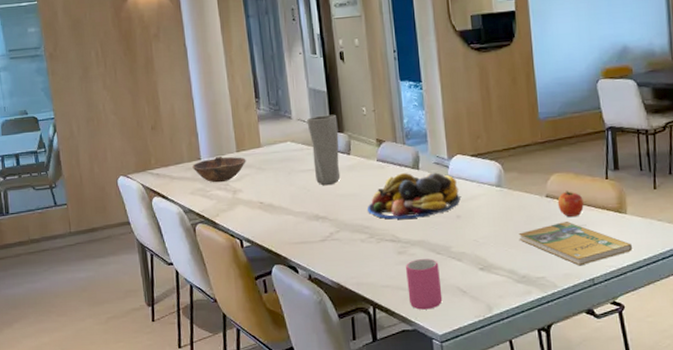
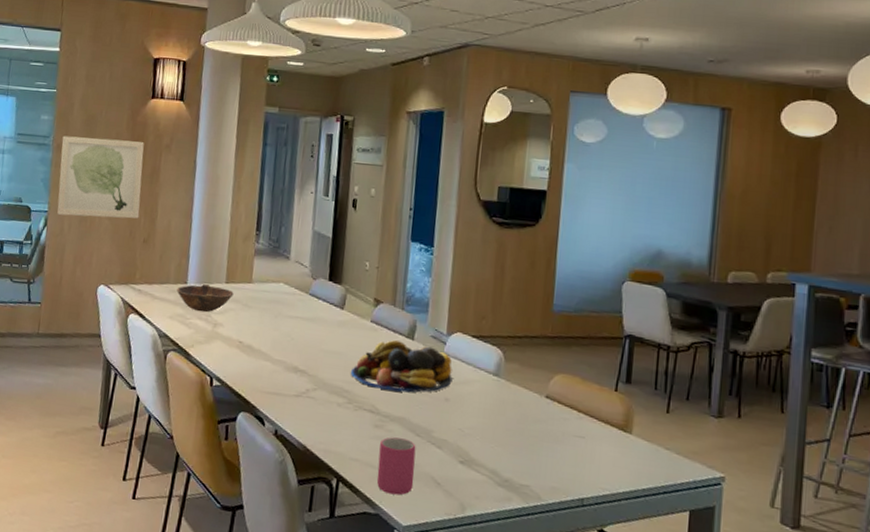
wall art: none [53,36,143,119] -> present [57,136,144,219]
vase: present [306,114,341,186] -> none [302,261,337,338]
booklet: present [518,222,632,266] -> none [508,428,632,482]
apple: present [557,191,584,217] -> none [557,395,586,426]

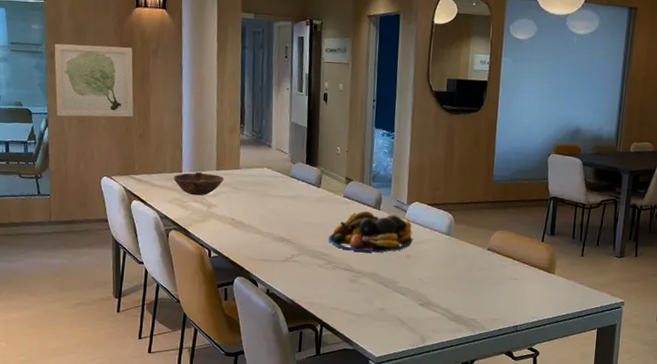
mug: present [376,437,416,496] -> none [353,289,385,334]

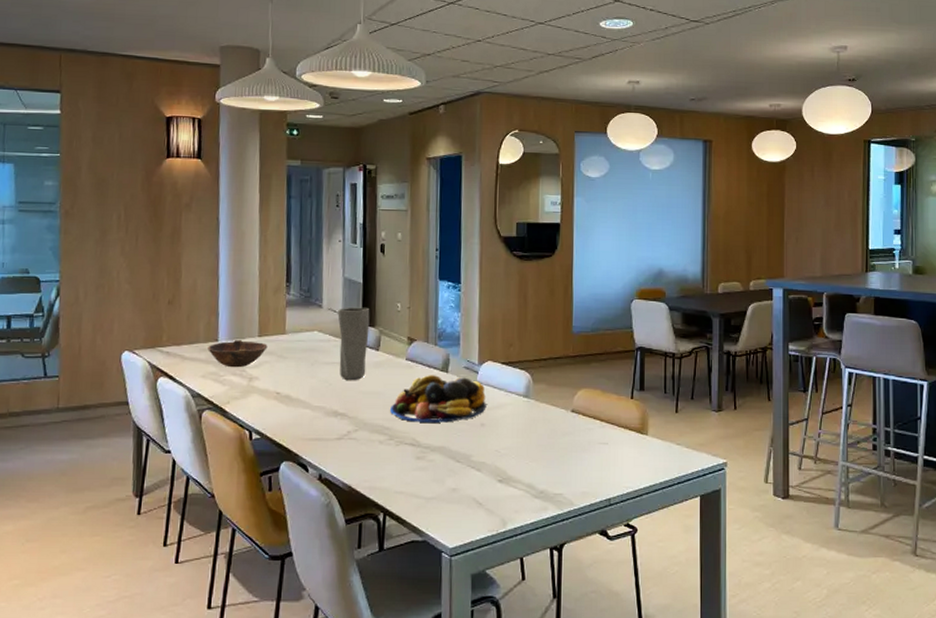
wall art: present [54,43,134,117] -> none [70,201,163,283]
vase: none [285,148,313,213] -> present [337,307,370,381]

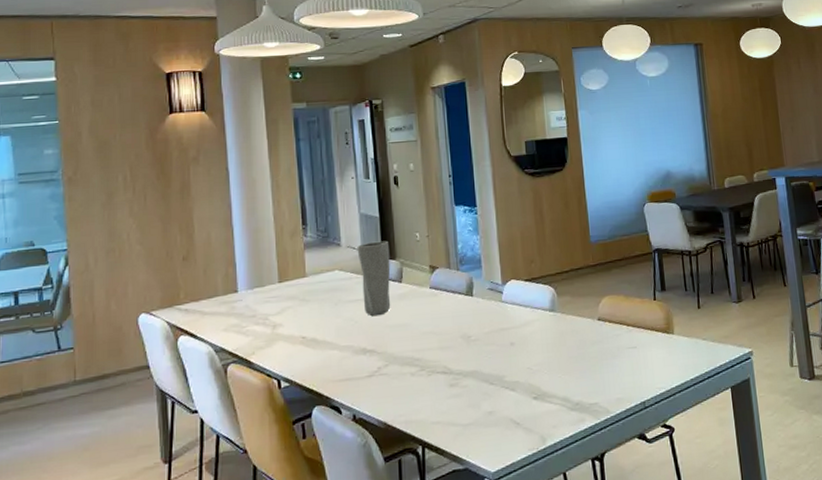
bowl: present [208,339,268,368] -> none [227,287,289,318]
fruit bowl: present [390,375,487,423] -> none [419,298,514,350]

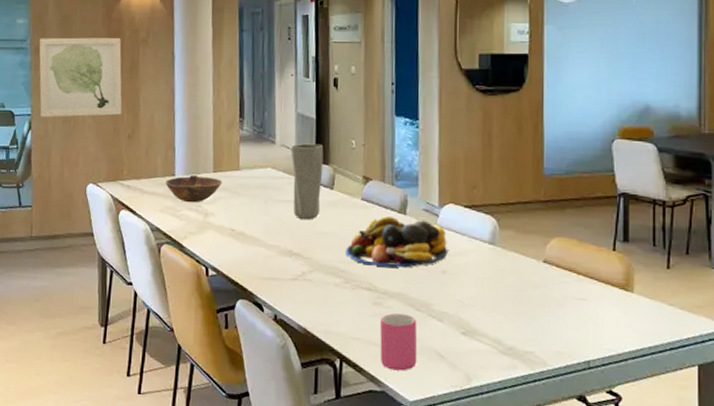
wall art: none [73,159,174,251] -> present [39,37,122,117]
bowl: none [227,287,289,318] -> present [165,174,222,203]
fruit bowl: none [419,298,514,350] -> present [346,216,448,268]
mug: none [458,390,496,447] -> present [380,313,418,371]

